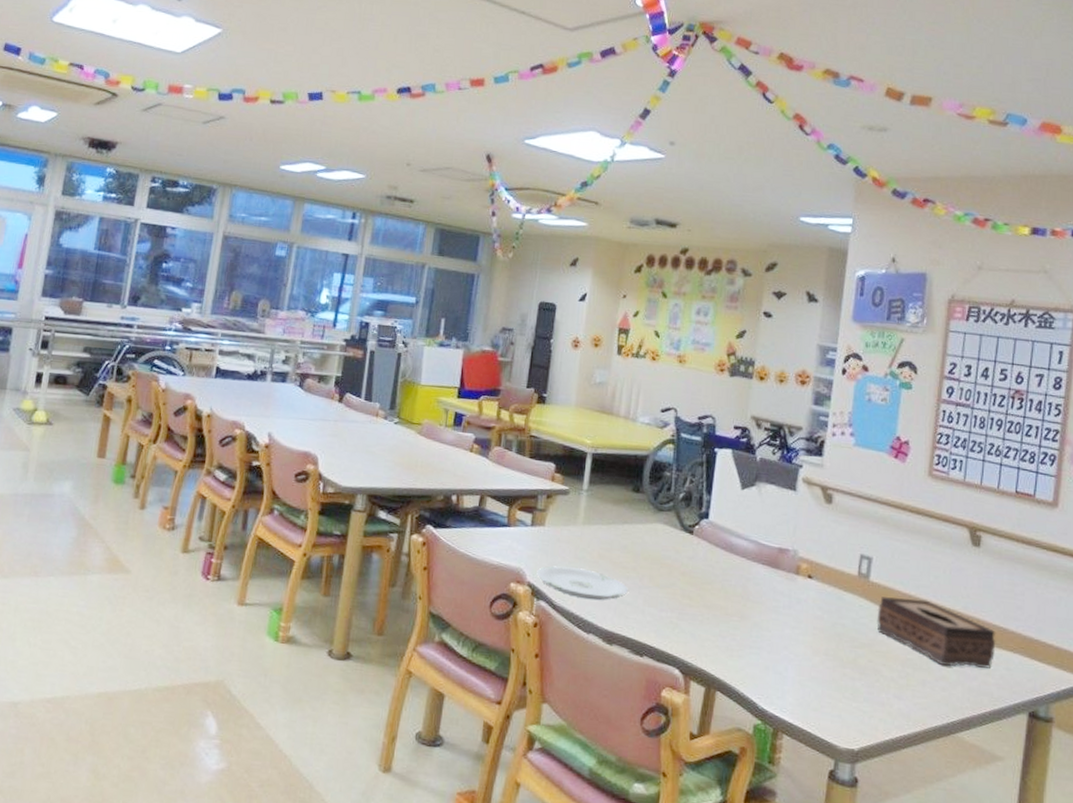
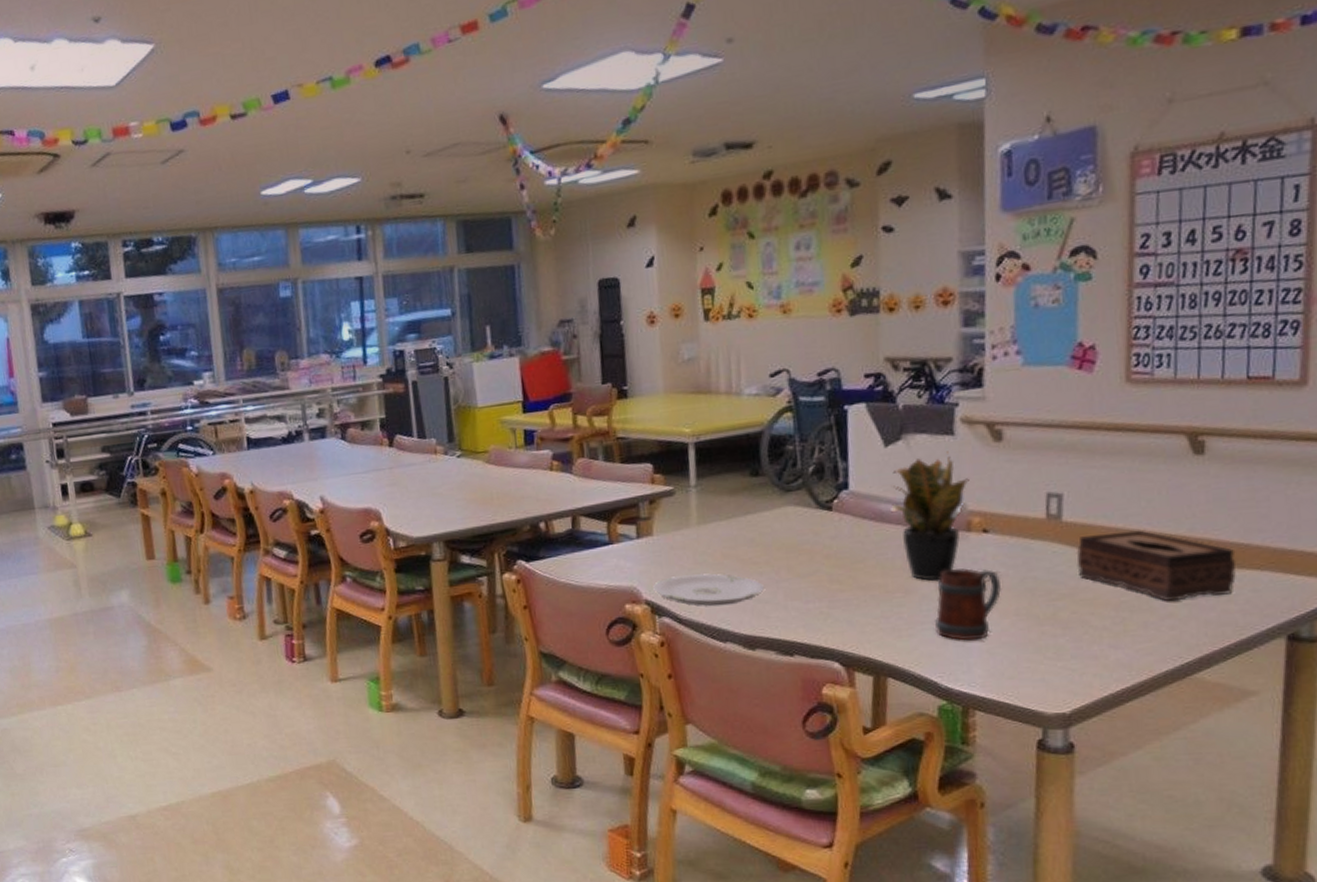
potted plant: none [739,503,803,612] -> present [890,451,969,581]
mug: none [761,604,817,671] -> present [935,568,1002,641]

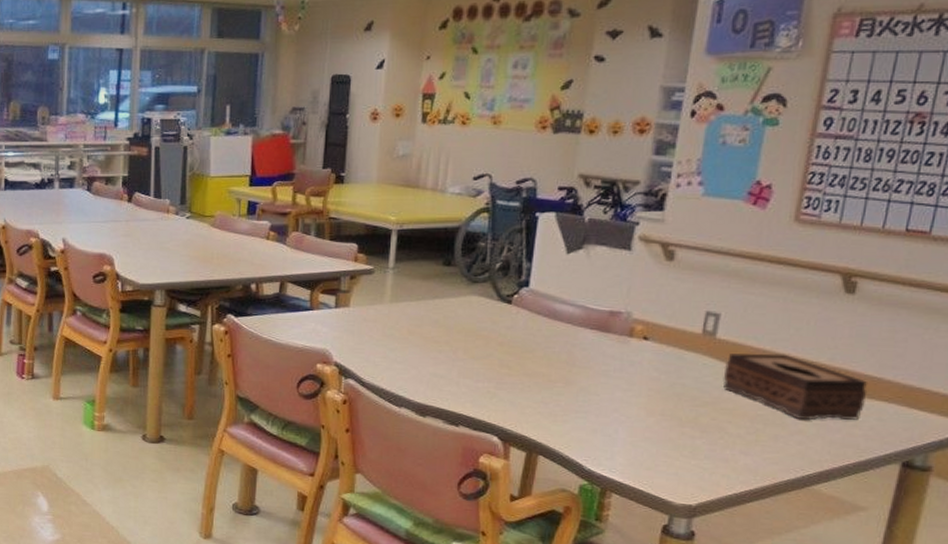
plate: present [653,573,764,606] -> none [343,345,441,376]
potted plant: present [890,451,969,581] -> none [564,264,639,376]
mug: present [935,568,1002,641] -> none [588,368,653,433]

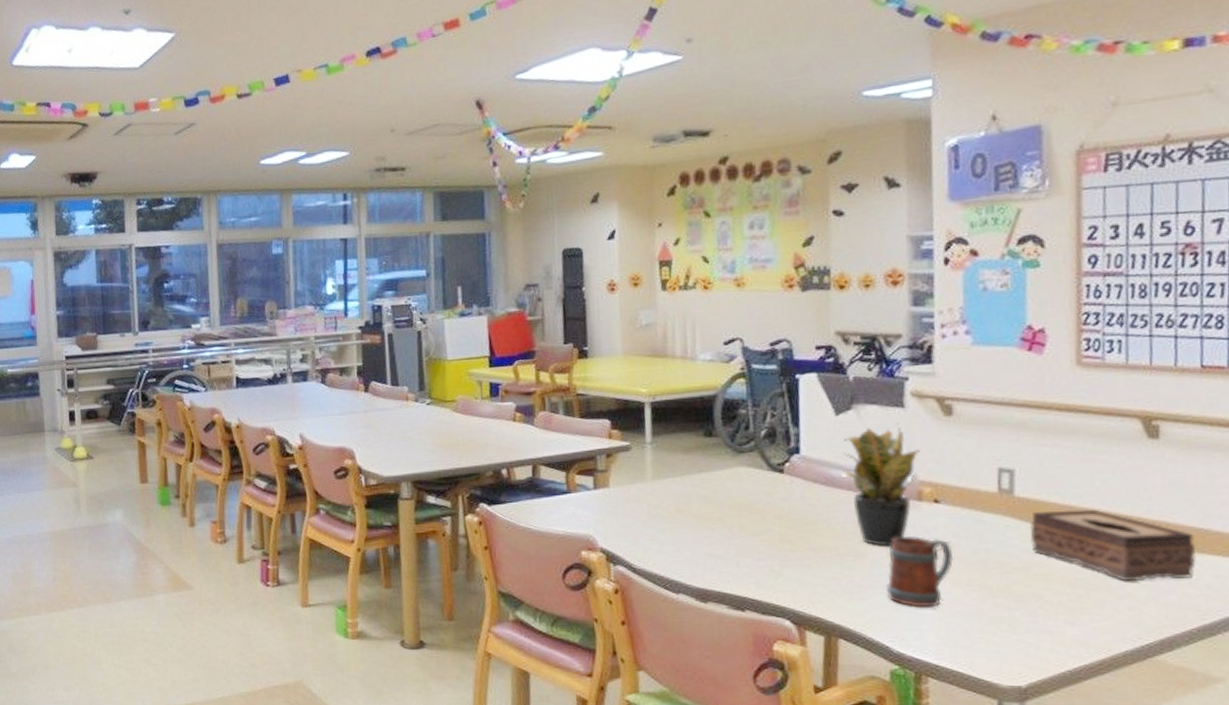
potted plant: none [564,264,639,376] -> present [841,422,920,546]
mug: none [588,368,653,433] -> present [886,537,954,608]

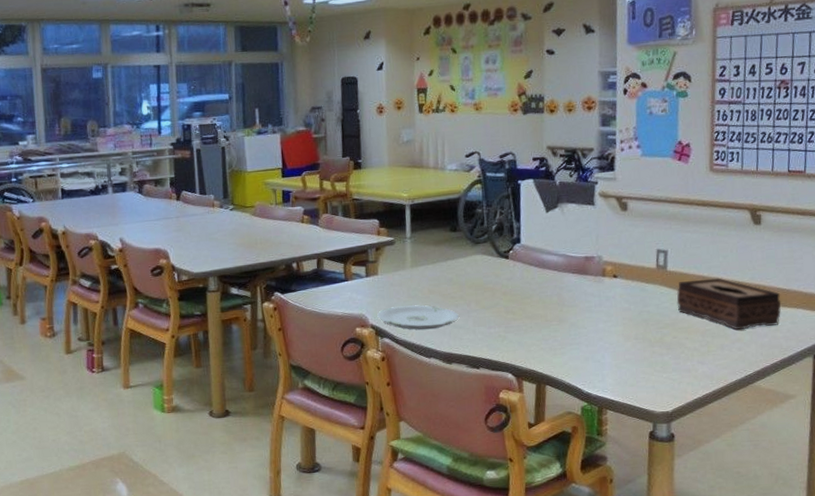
plate: none [608,526,716,558] -> present [377,305,459,330]
potted plant: present [841,422,920,546] -> none [550,217,605,313]
mug: present [886,537,954,608] -> none [580,304,626,358]

